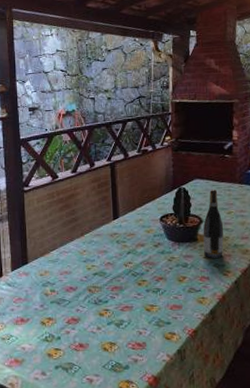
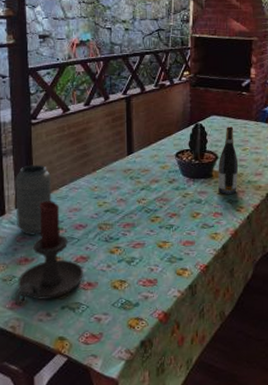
vase: none [11,229,44,297] -> present [15,164,52,236]
candle holder: none [12,264,76,364] -> present [14,201,84,306]

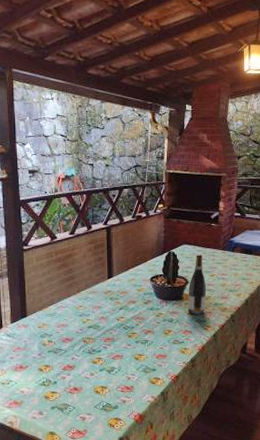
candle holder: present [14,201,84,306] -> none [12,317,71,406]
vase: present [15,164,52,236] -> none [10,285,42,347]

